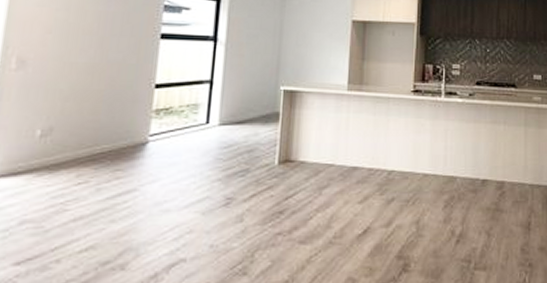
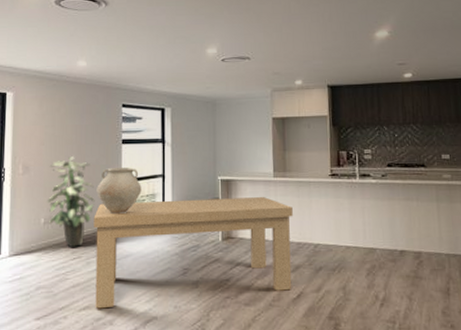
indoor plant: none [47,51,117,168] -> present [47,156,95,247]
dining table: none [102,112,367,250] -> present [93,197,293,309]
ceramic pot: none [119,67,181,128] -> present [96,167,142,215]

